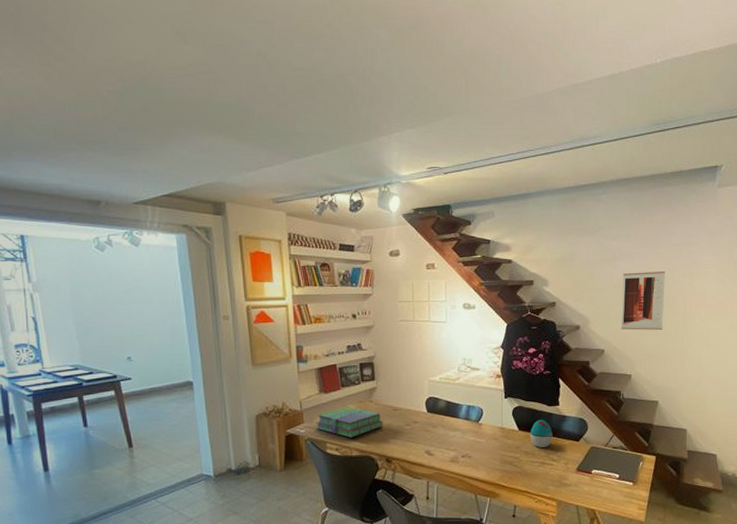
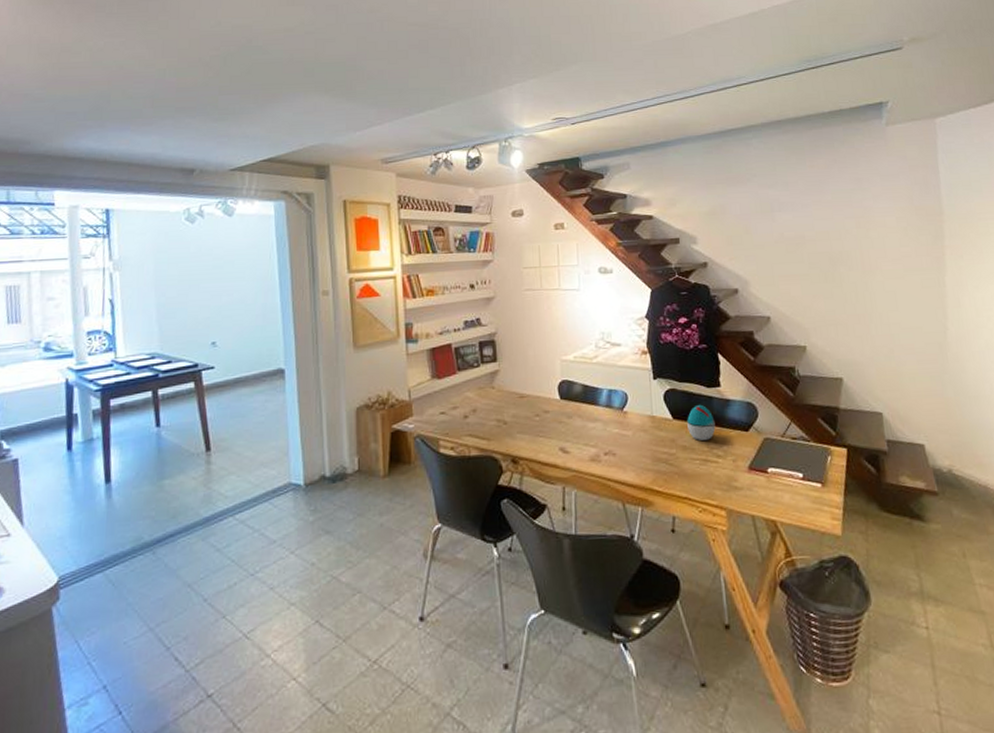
stack of books: present [316,406,383,438] -> none [427,394,508,433]
wall art: present [621,270,665,330] -> none [784,221,839,292]

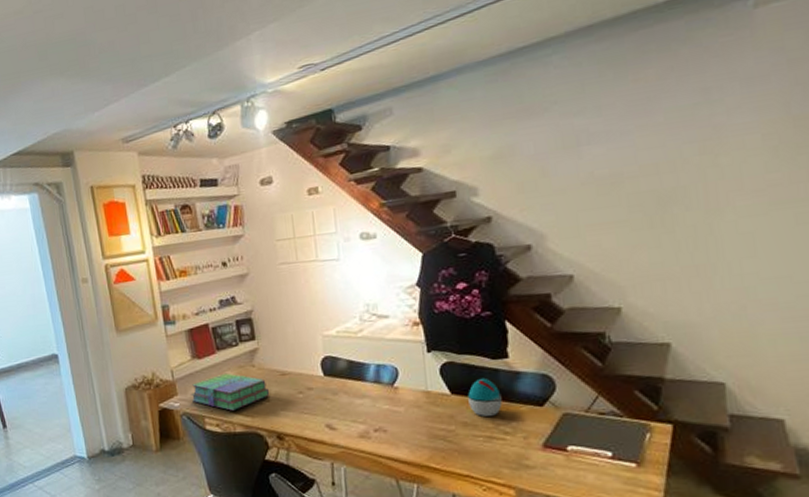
stack of books: none [427,394,508,433] -> present [191,373,270,411]

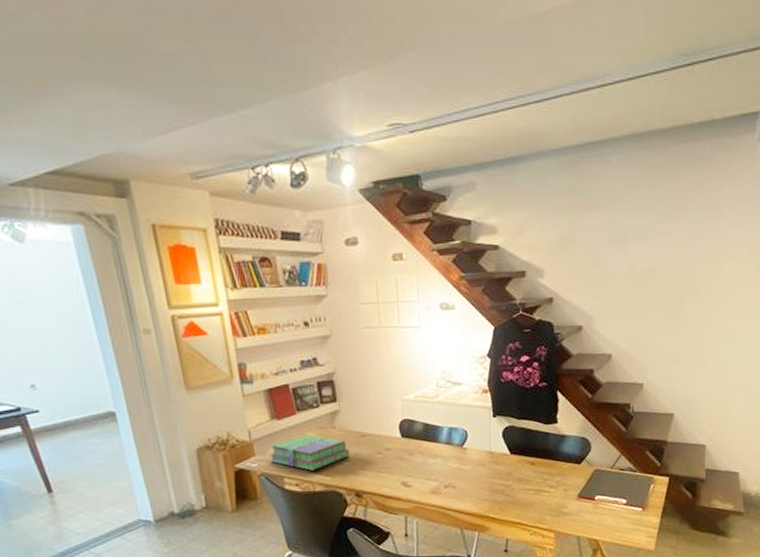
decorative egg: present [468,377,503,416] -> none [524,440,550,473]

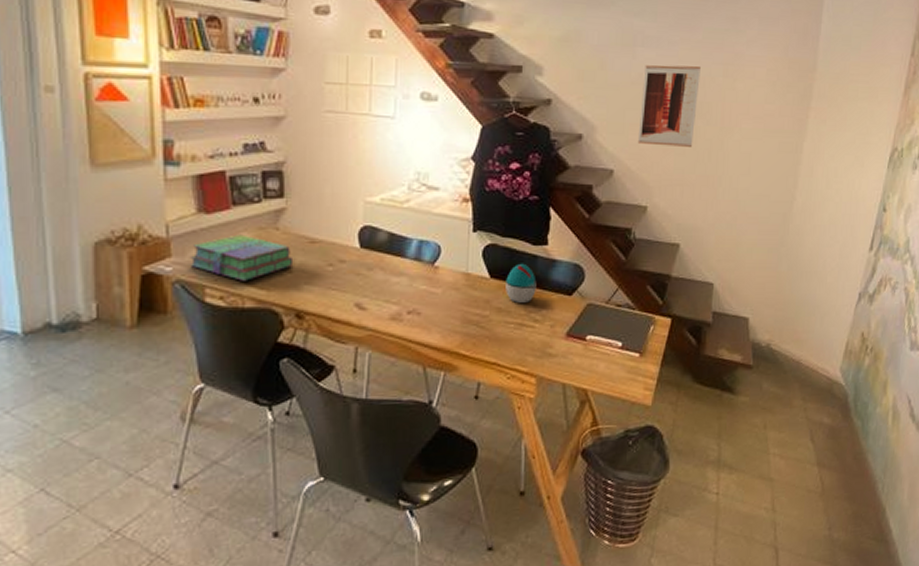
decorative egg: none [524,440,550,473] -> present [505,263,537,303]
wall art: none [632,253,687,330] -> present [637,65,701,147]

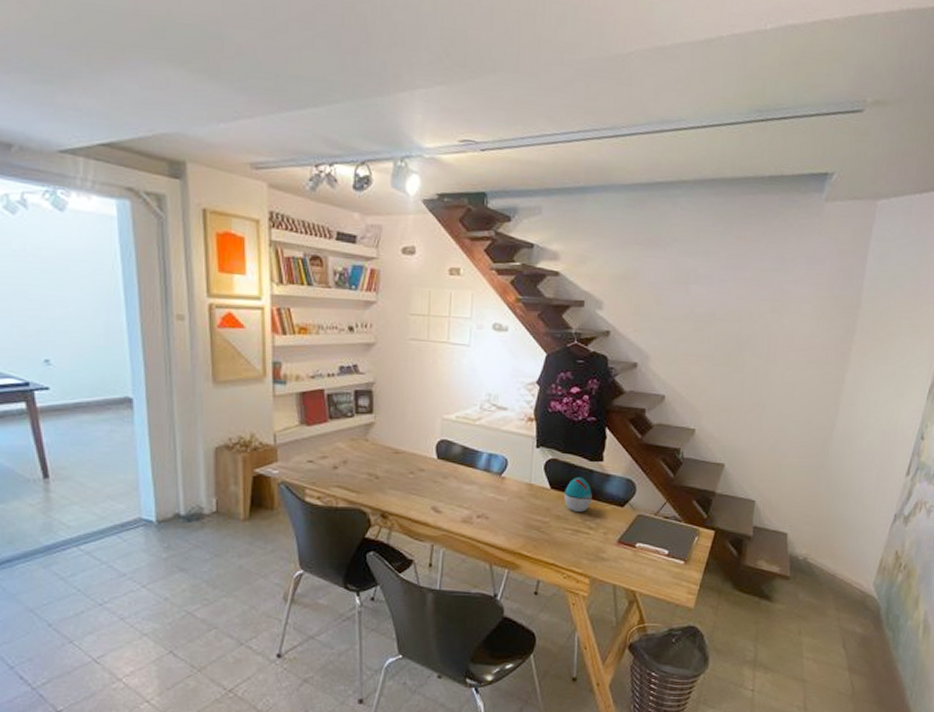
stack of books: present [190,234,294,281] -> none [293,444,380,484]
wall art: present [637,65,701,147] -> none [688,301,749,376]

